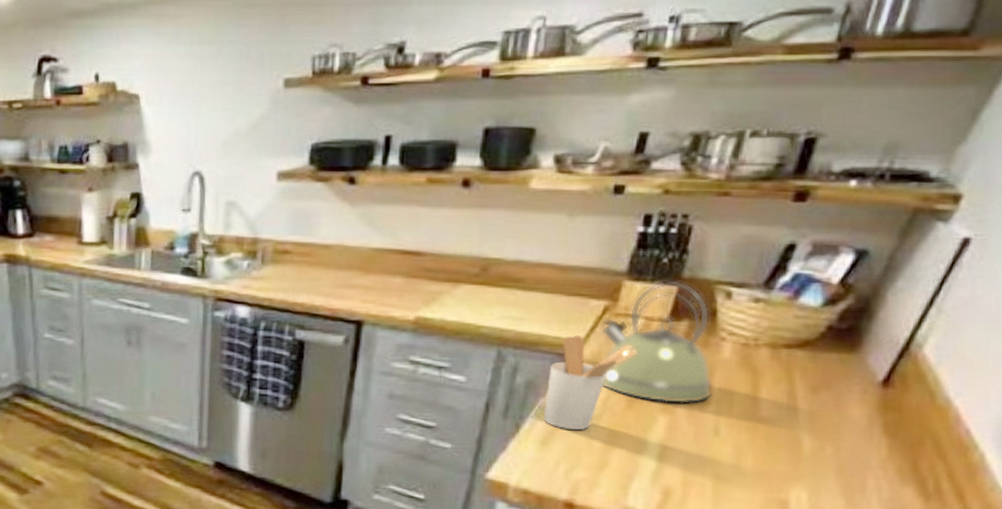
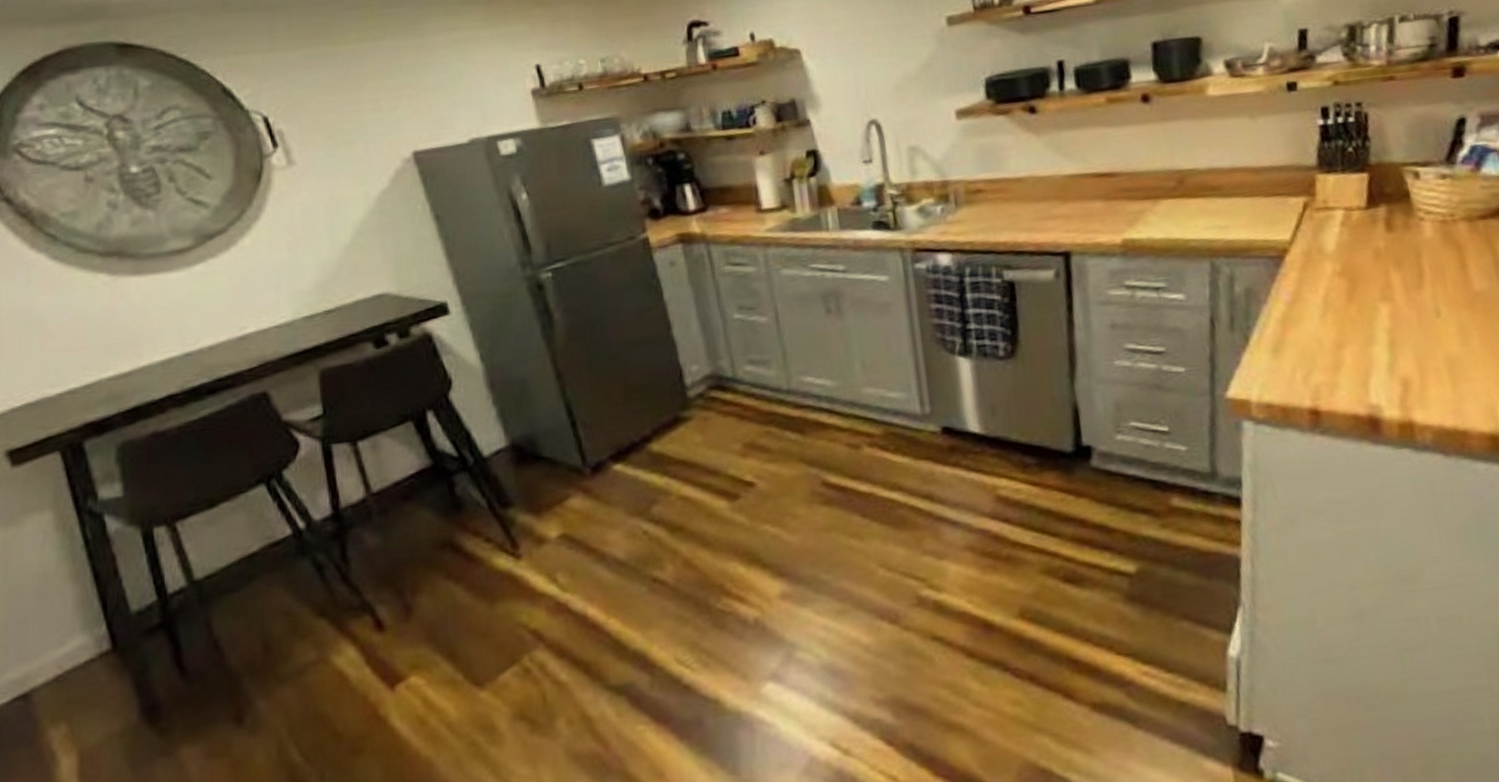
utensil holder: present [543,334,638,431] -> none [1265,234,1346,334]
kettle: present [601,281,713,405] -> none [1304,167,1425,293]

